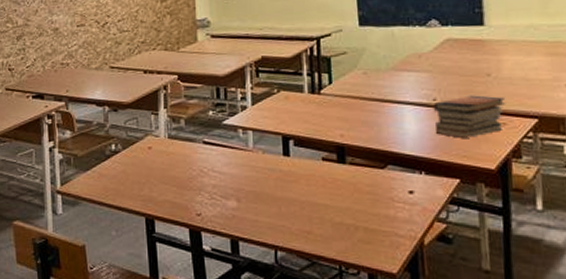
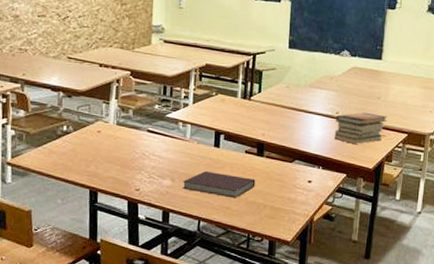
notebook: none [250,187,341,219] -> present [182,171,256,198]

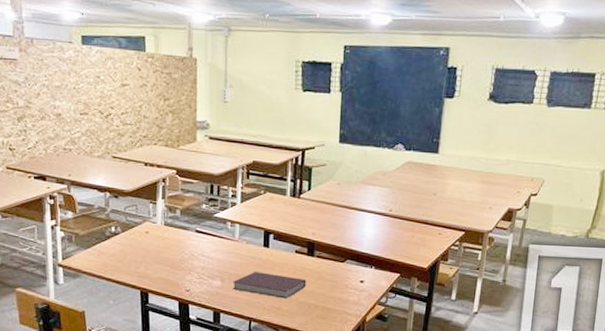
book stack: present [335,112,388,144] -> none [388,209,444,243]

